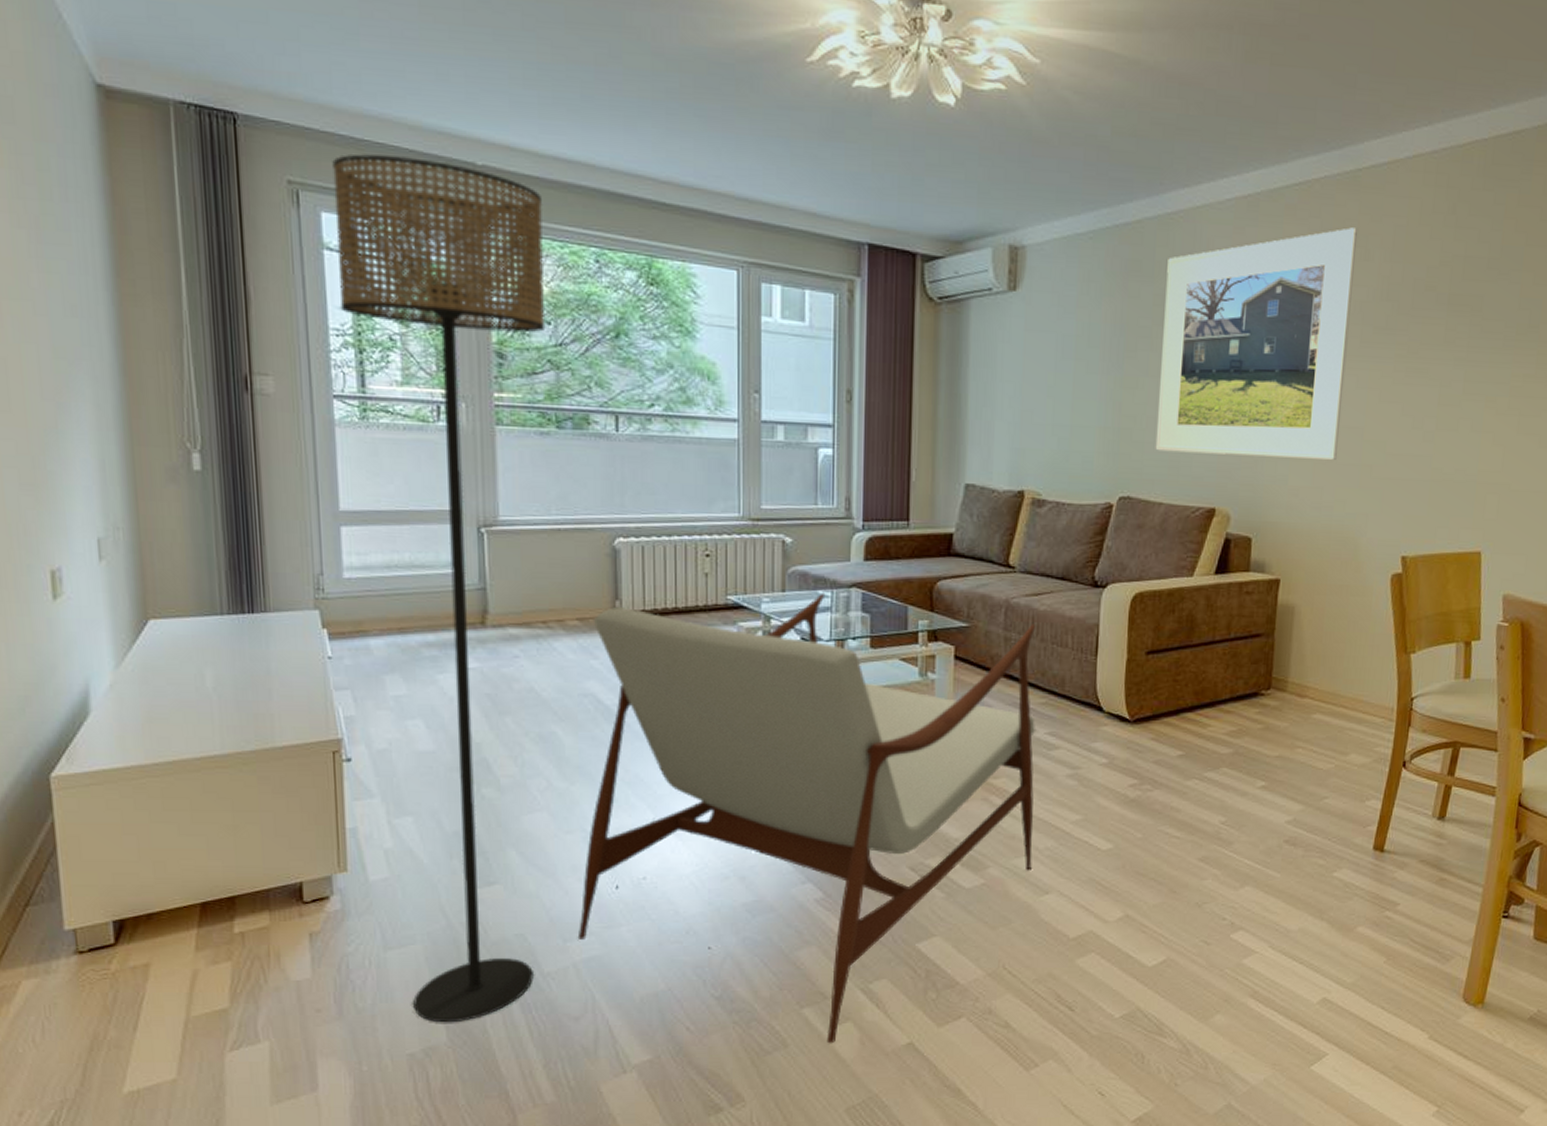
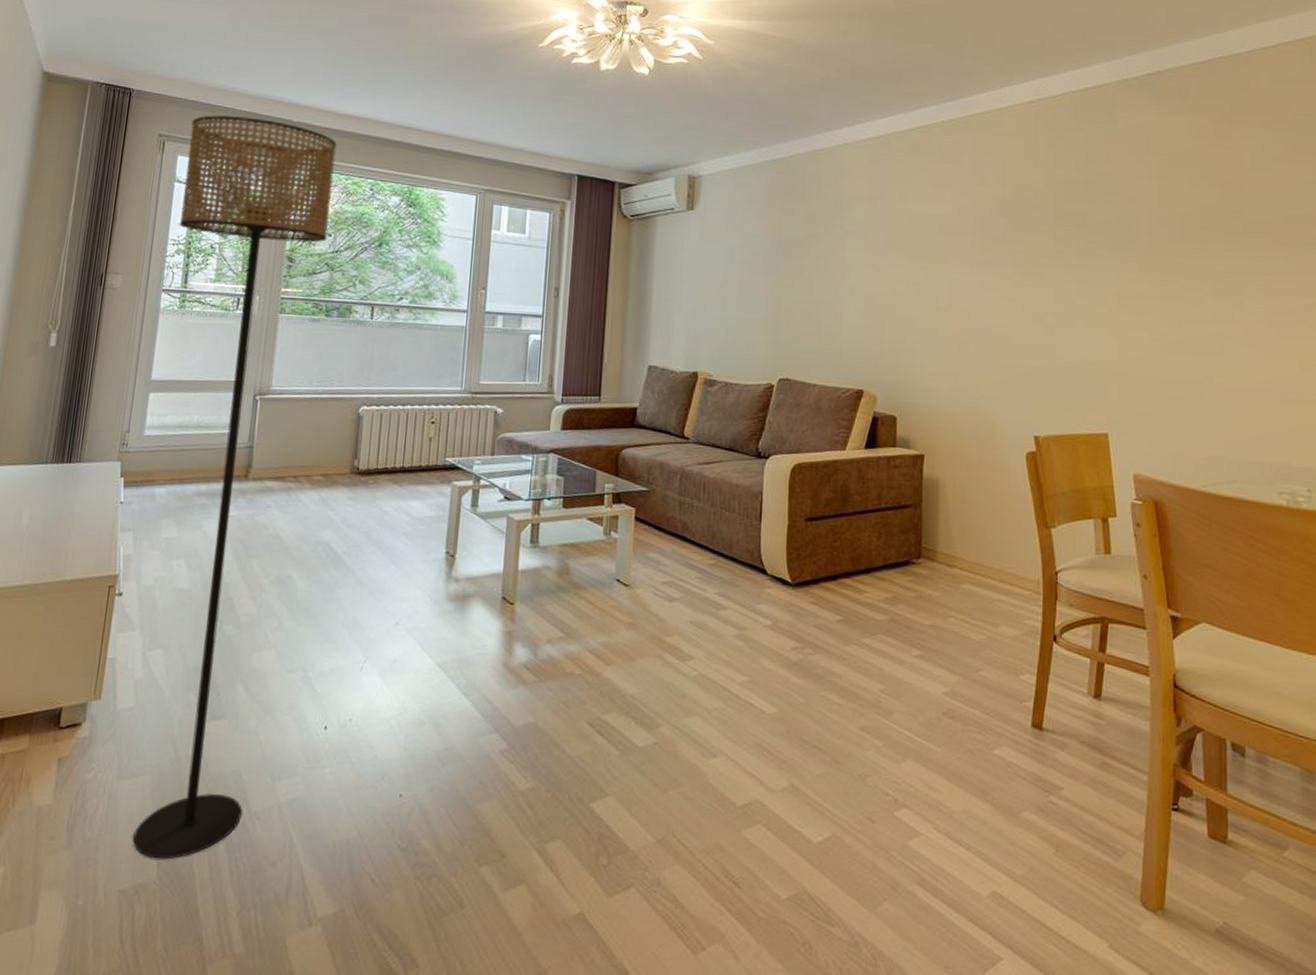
armchair: present [577,592,1036,1044] -> none [285,457,706,908]
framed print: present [1155,227,1359,460] -> none [809,160,973,349]

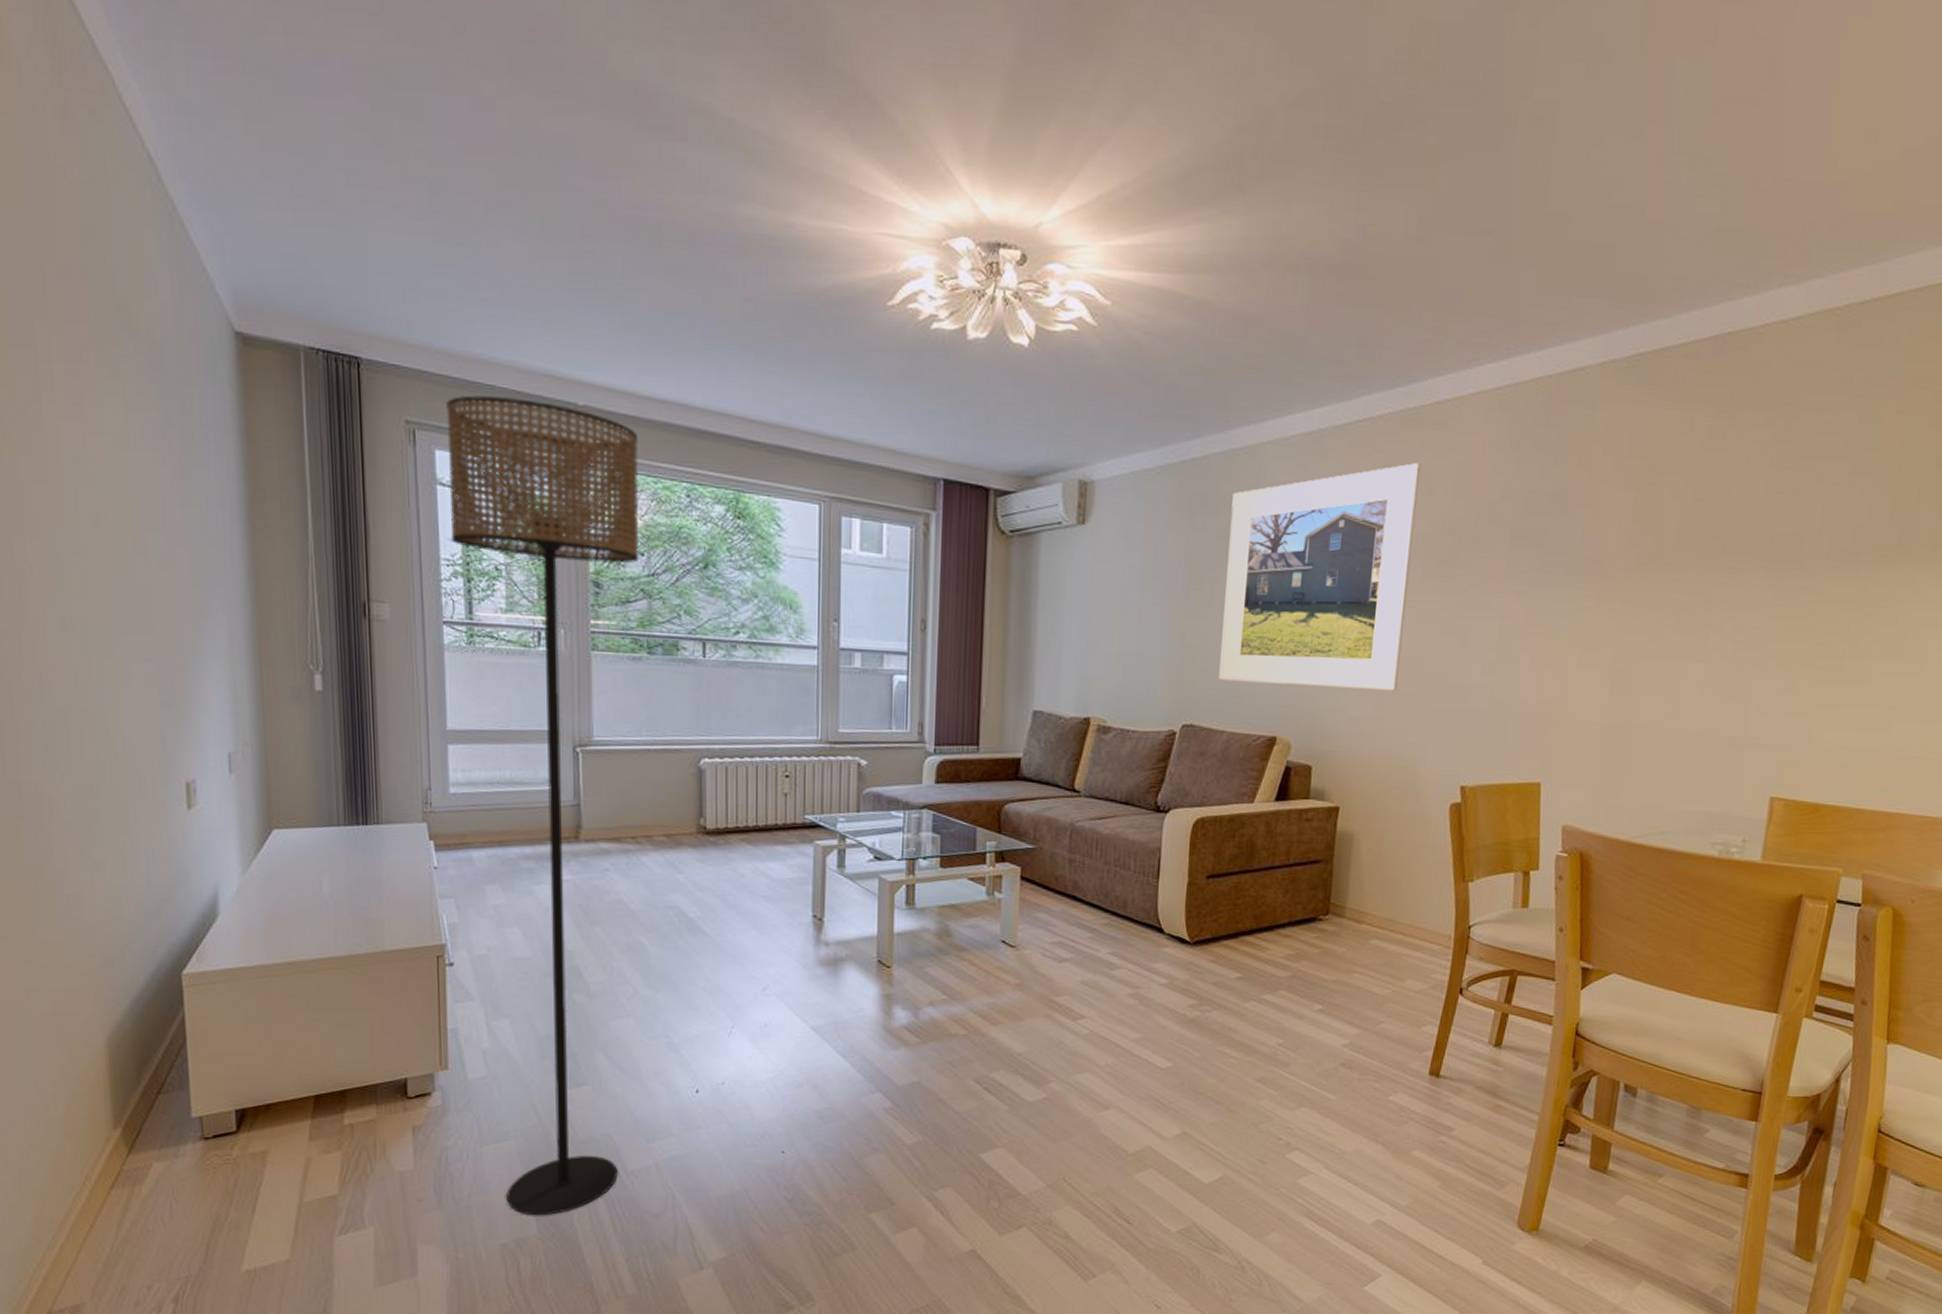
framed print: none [809,160,973,349] -> present [1218,463,1421,690]

